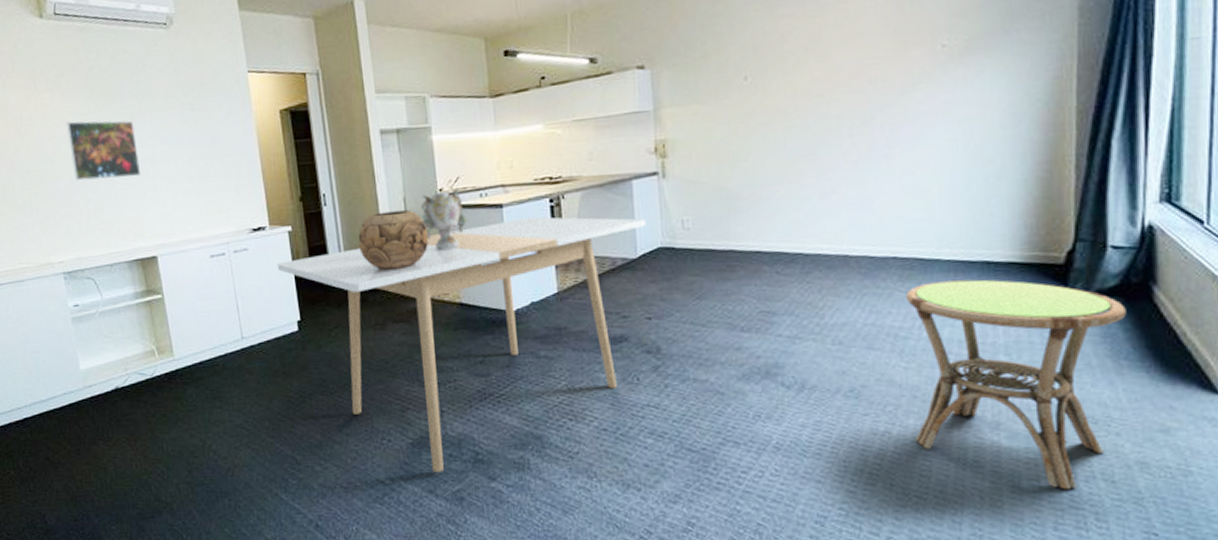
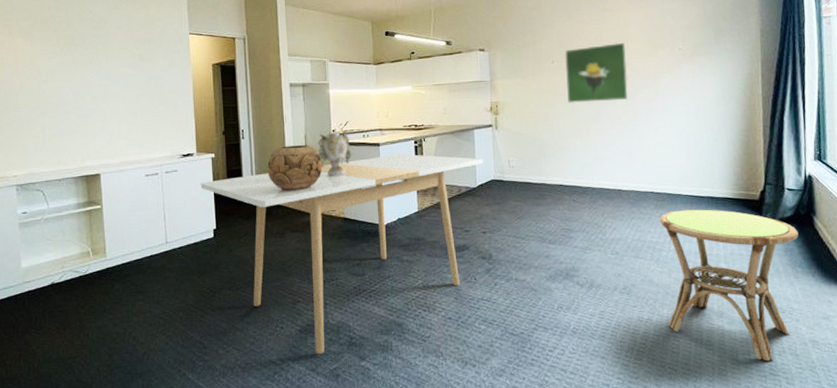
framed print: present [66,120,142,181] -> none [34,63,94,111]
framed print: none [762,41,861,137] -> present [564,42,629,104]

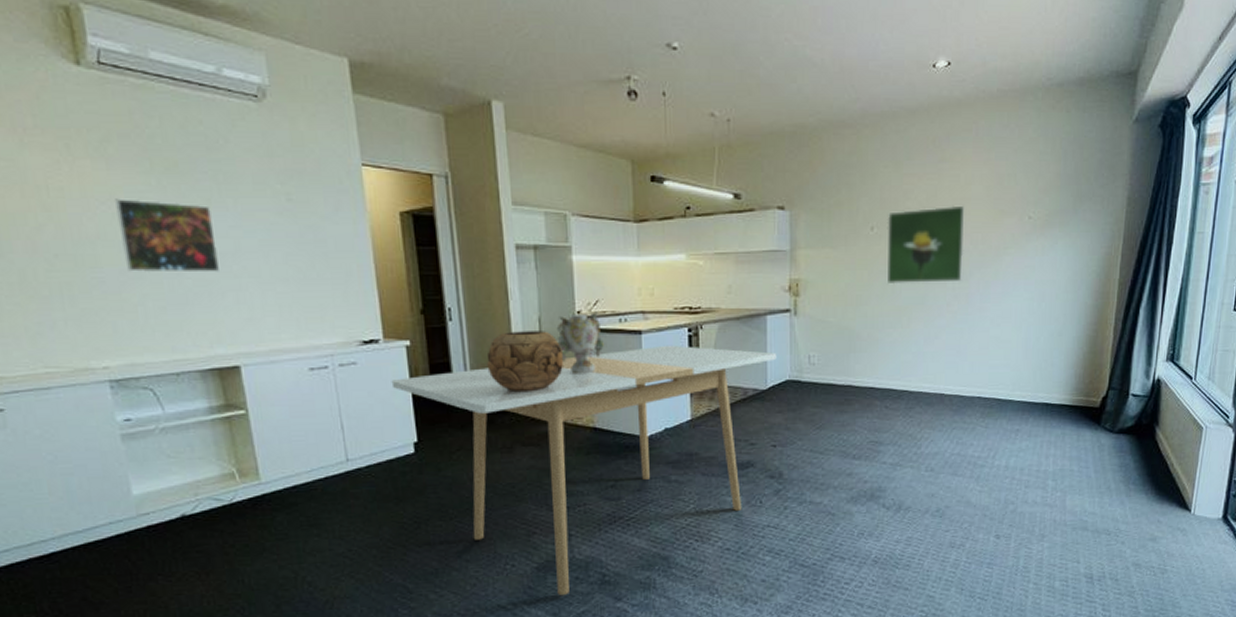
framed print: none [34,63,94,111] -> present [115,199,221,273]
side table: present [660,209,799,361] -> none [983,418,1137,588]

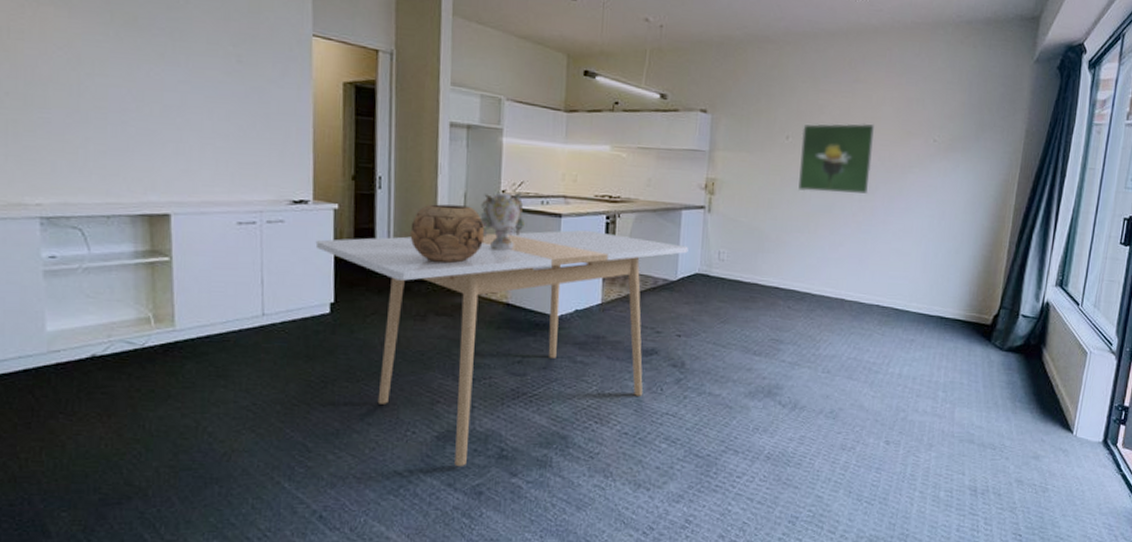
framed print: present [115,199,221,273] -> none [72,45,165,123]

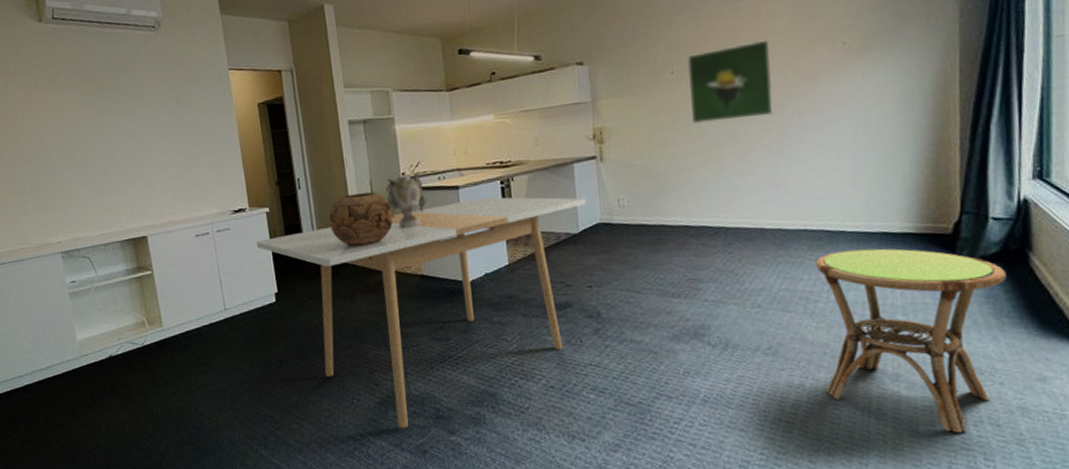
side table: none [873,329,1025,500] -> present [816,248,1007,433]

